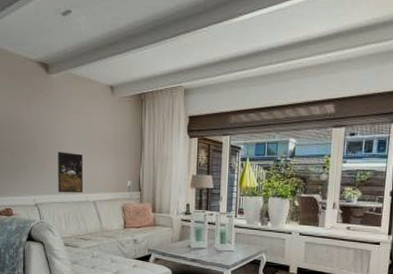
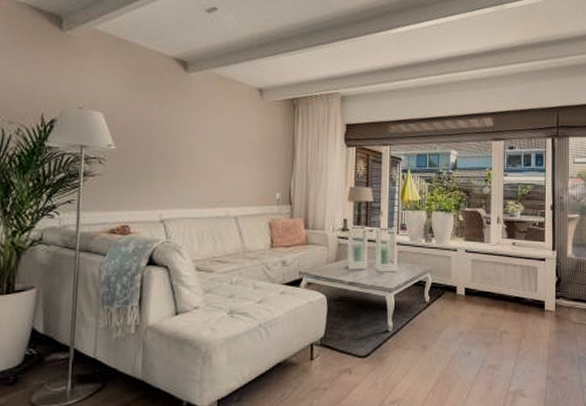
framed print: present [58,152,83,193] -> none [191,159,224,207]

